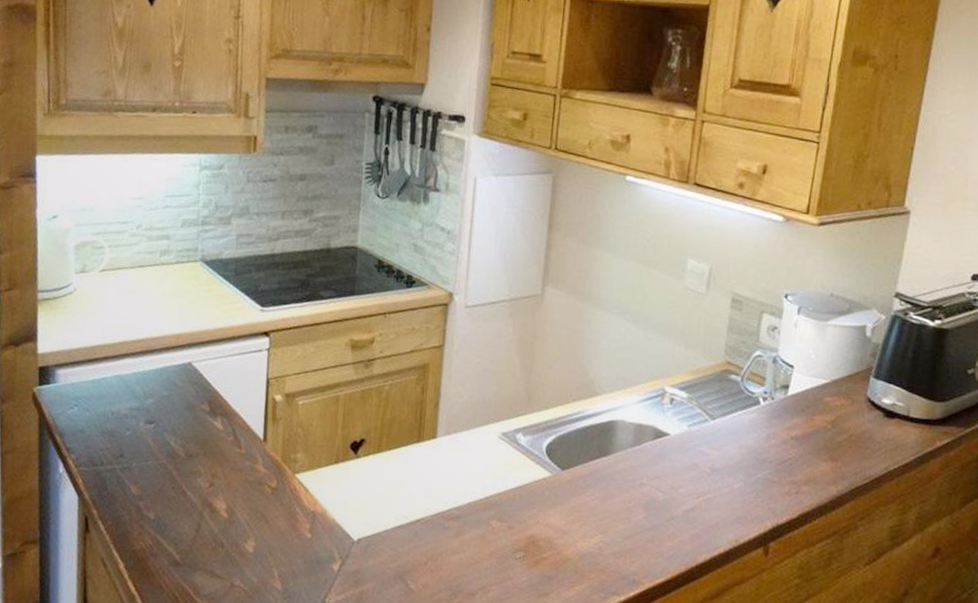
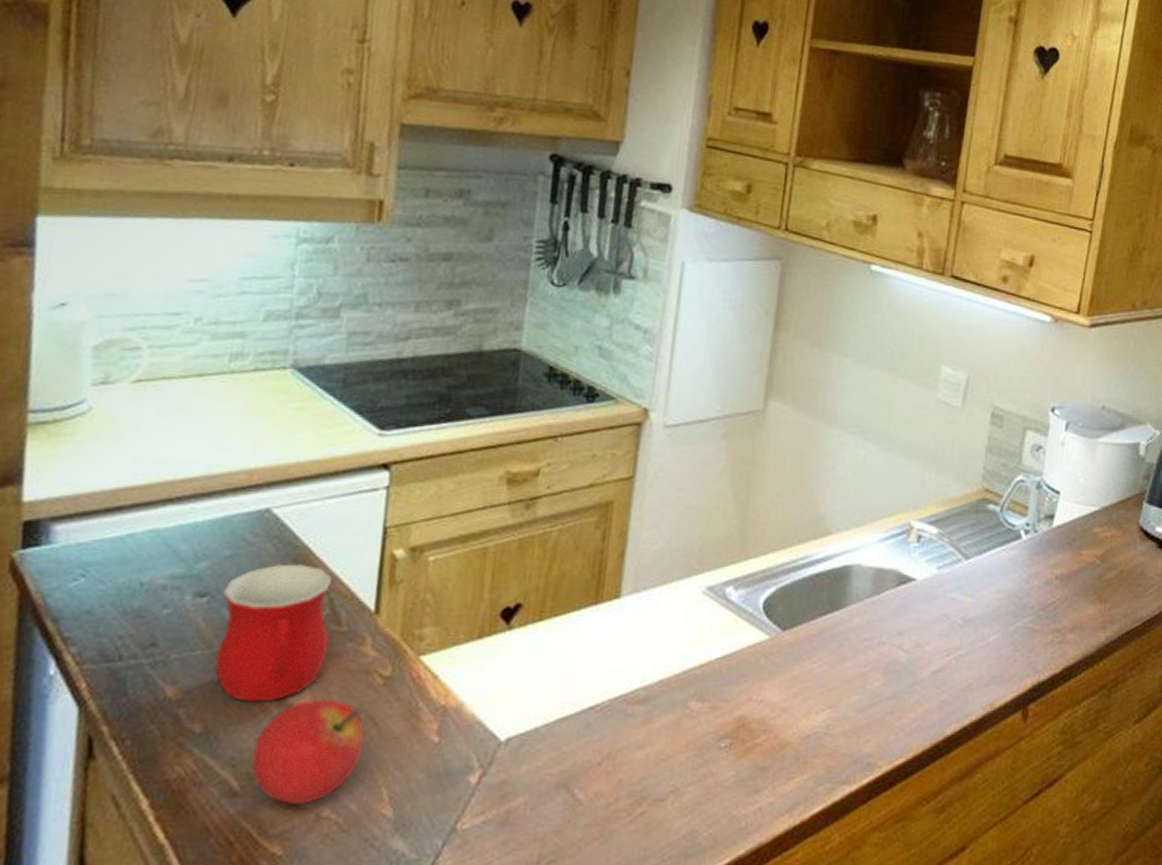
mug: none [161,403,234,501] -> present [215,564,331,703]
fruit: none [187,501,261,575] -> present [251,699,365,804]

